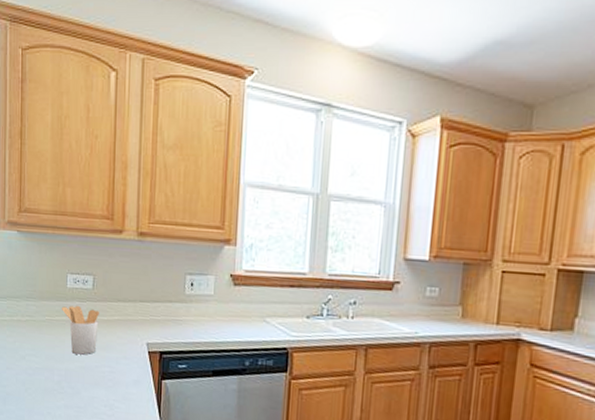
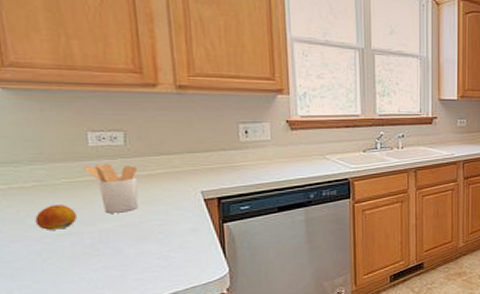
fruit: none [24,339,52,363] -> present [35,205,78,230]

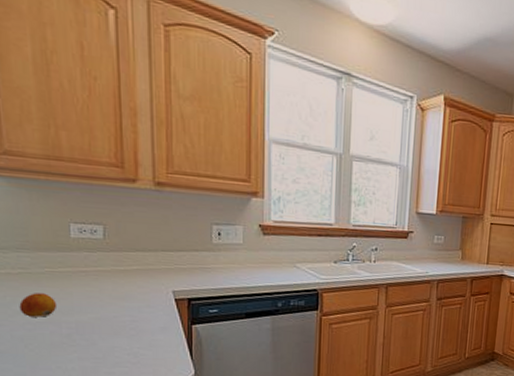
utensil holder: present [84,163,139,213] -> none [66,255,114,306]

